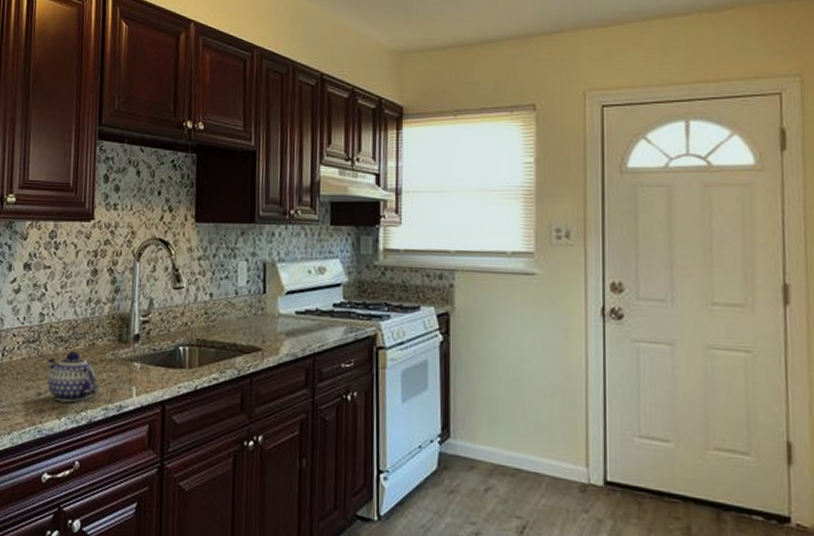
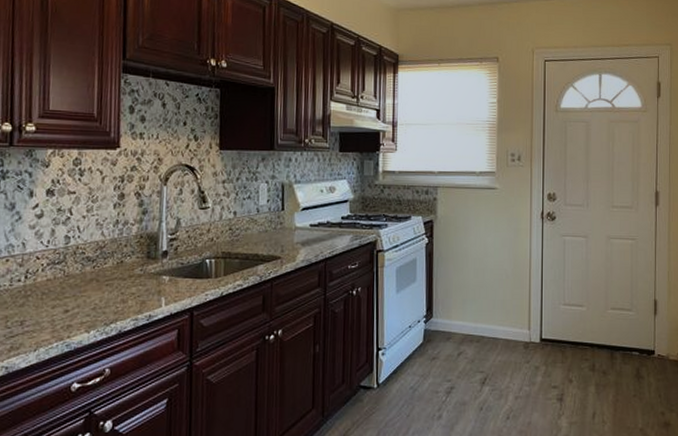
teapot: present [46,350,99,403] -> none [73,269,129,316]

